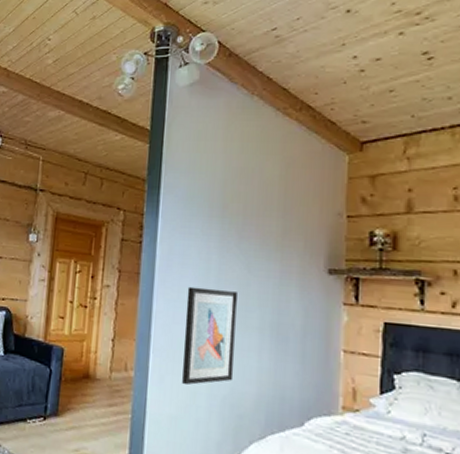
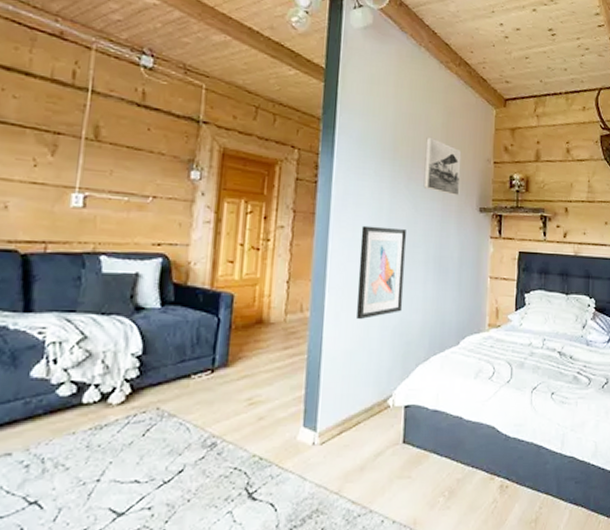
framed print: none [257,191,305,255] -> present [423,137,462,196]

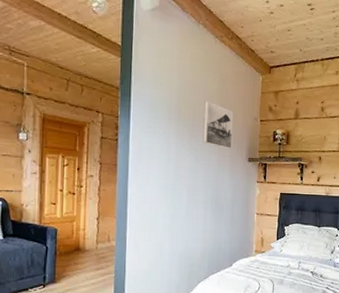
wall art: present [356,225,406,320] -> none [151,174,189,248]

